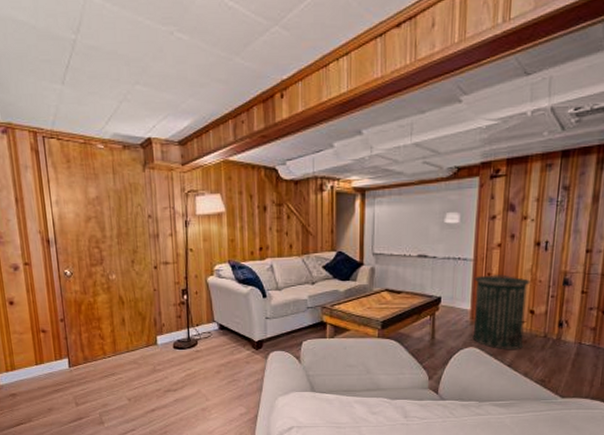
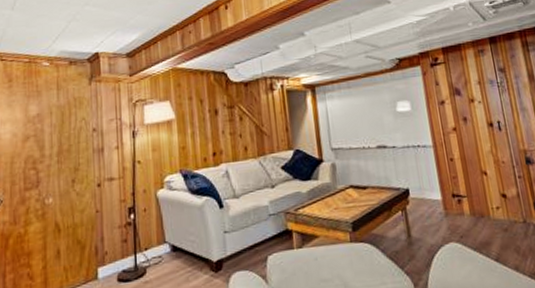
trash can: present [472,274,530,349] -> none [437,158,506,242]

